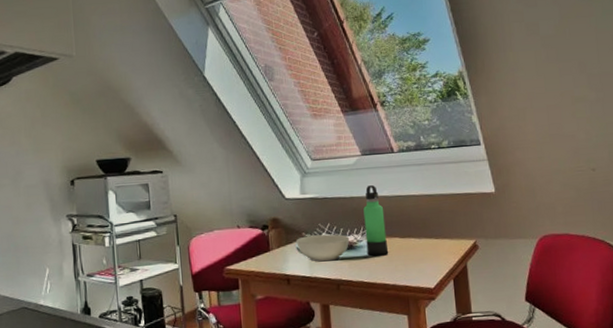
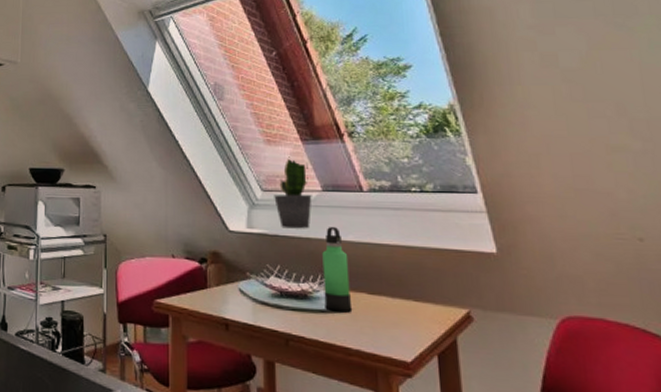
bowl: present [296,234,350,262] -> none [239,276,304,310]
potted plant: none [322,128,354,191] -> present [274,156,312,229]

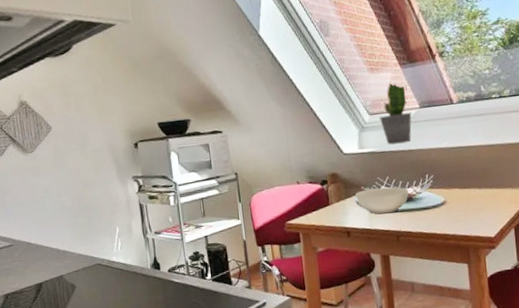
bowl: none [239,276,304,310] -> present [355,187,409,214]
thermos bottle: present [322,227,353,314] -> none [422,137,449,209]

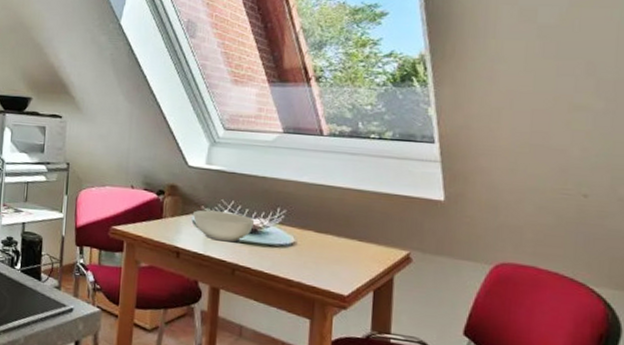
potted plant: present [380,81,412,145] -> none [235,97,273,169]

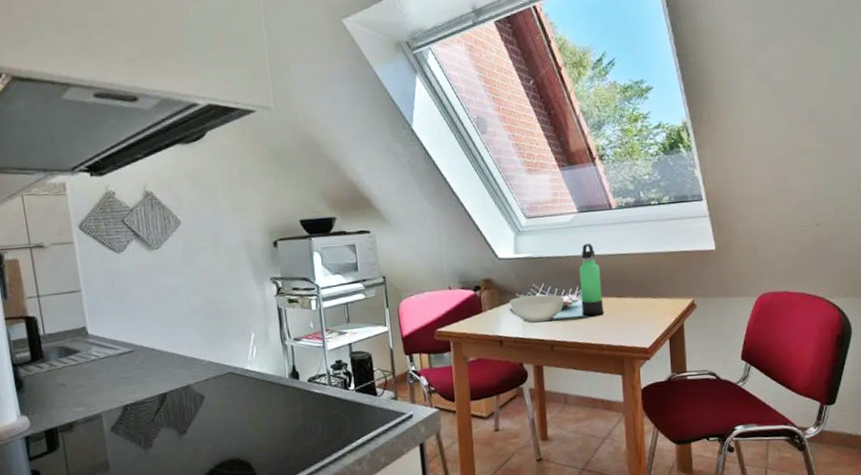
thermos bottle: none [272,168,301,250] -> present [579,244,604,318]

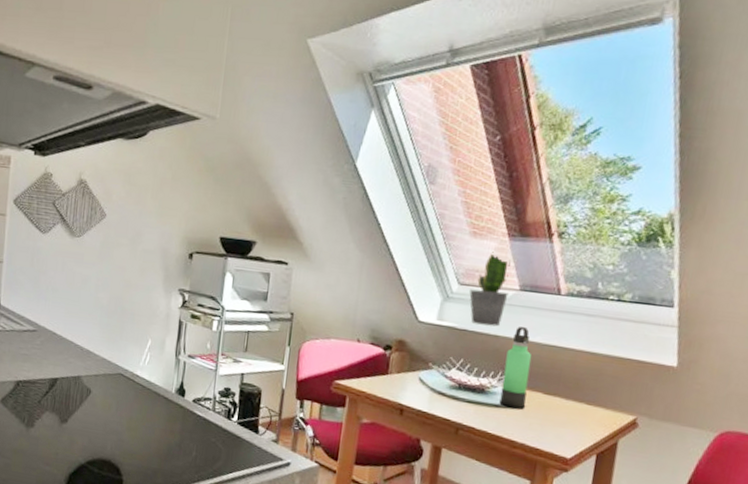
bowl: present [509,294,565,323] -> none [420,367,483,402]
potted plant: none [537,183,570,250] -> present [469,252,511,327]

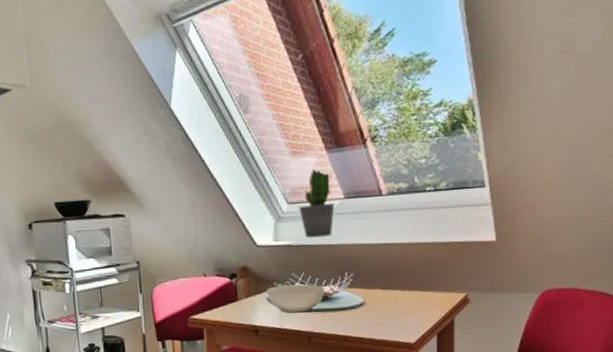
bowl: none [420,367,483,402] -> present [267,284,325,313]
thermos bottle: present [499,327,533,411] -> none [343,232,368,310]

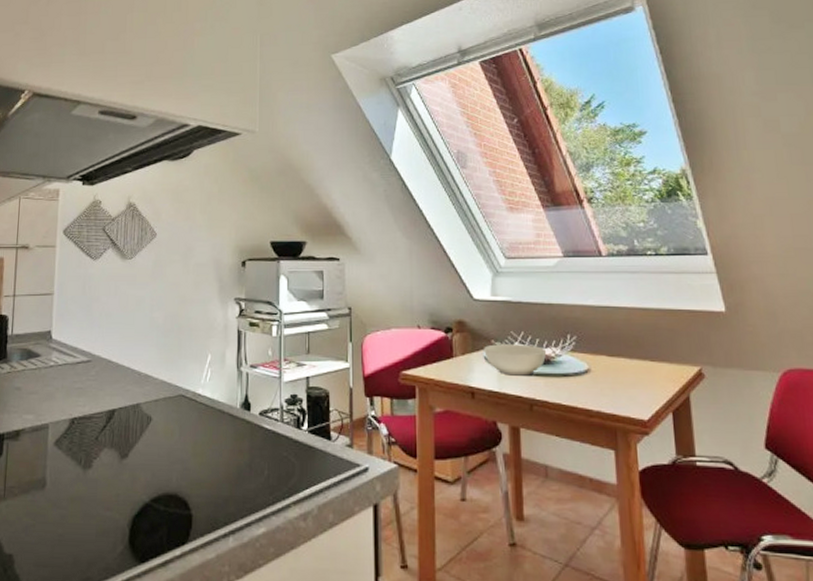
potted plant: present [299,167,335,238] -> none [517,223,554,295]

